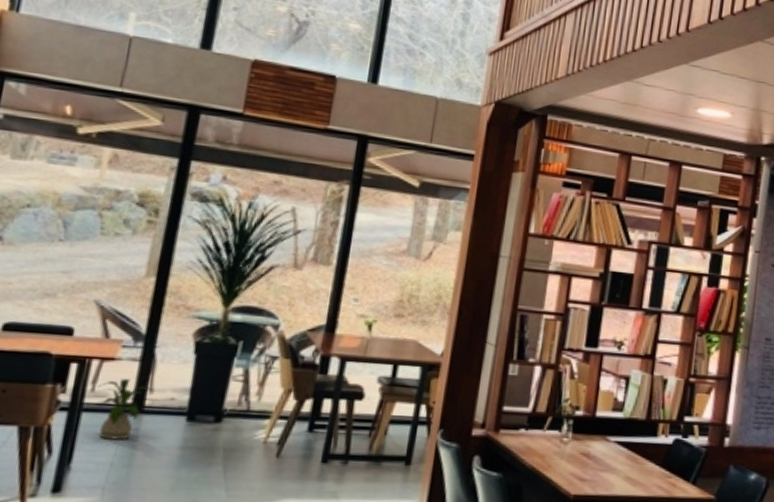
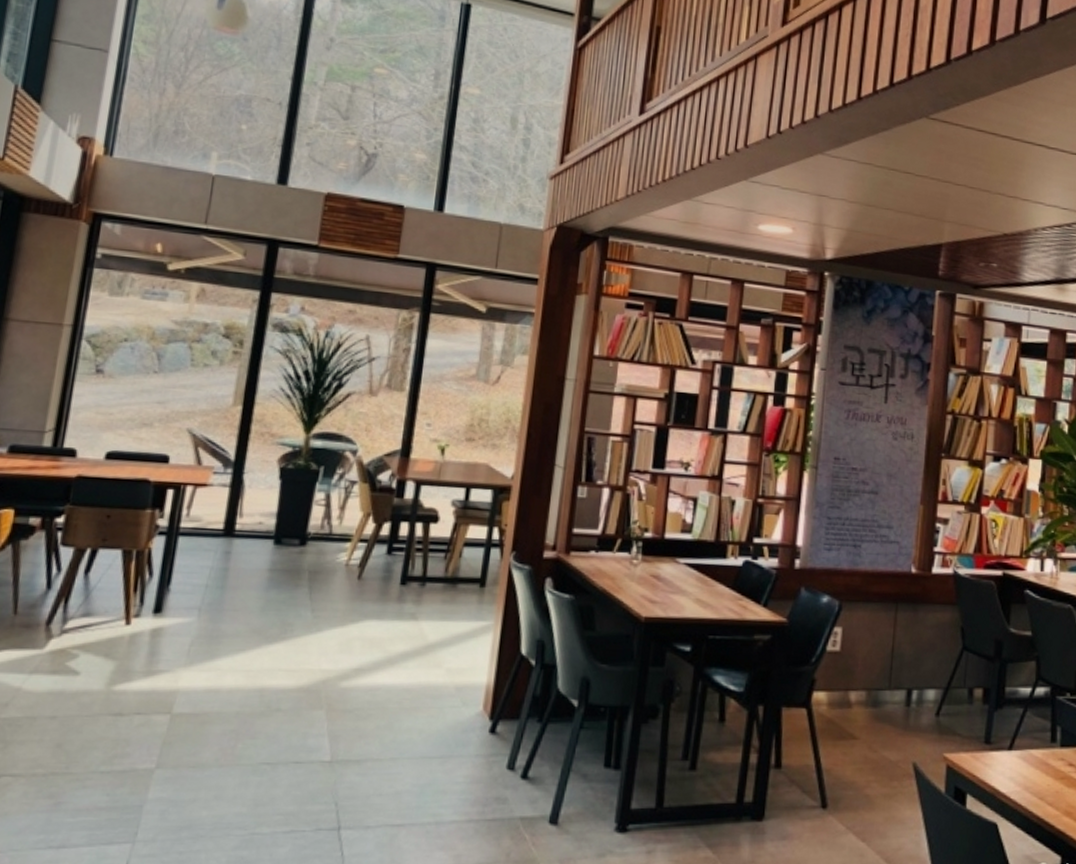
house plant: present [97,379,156,440] -> none [192,504,245,563]

